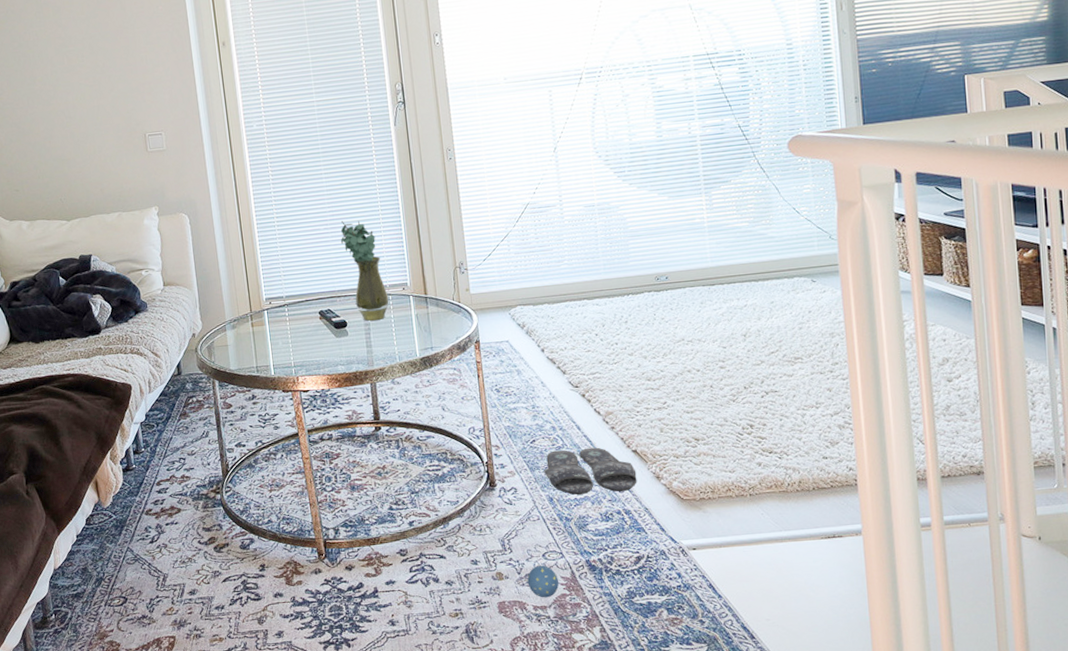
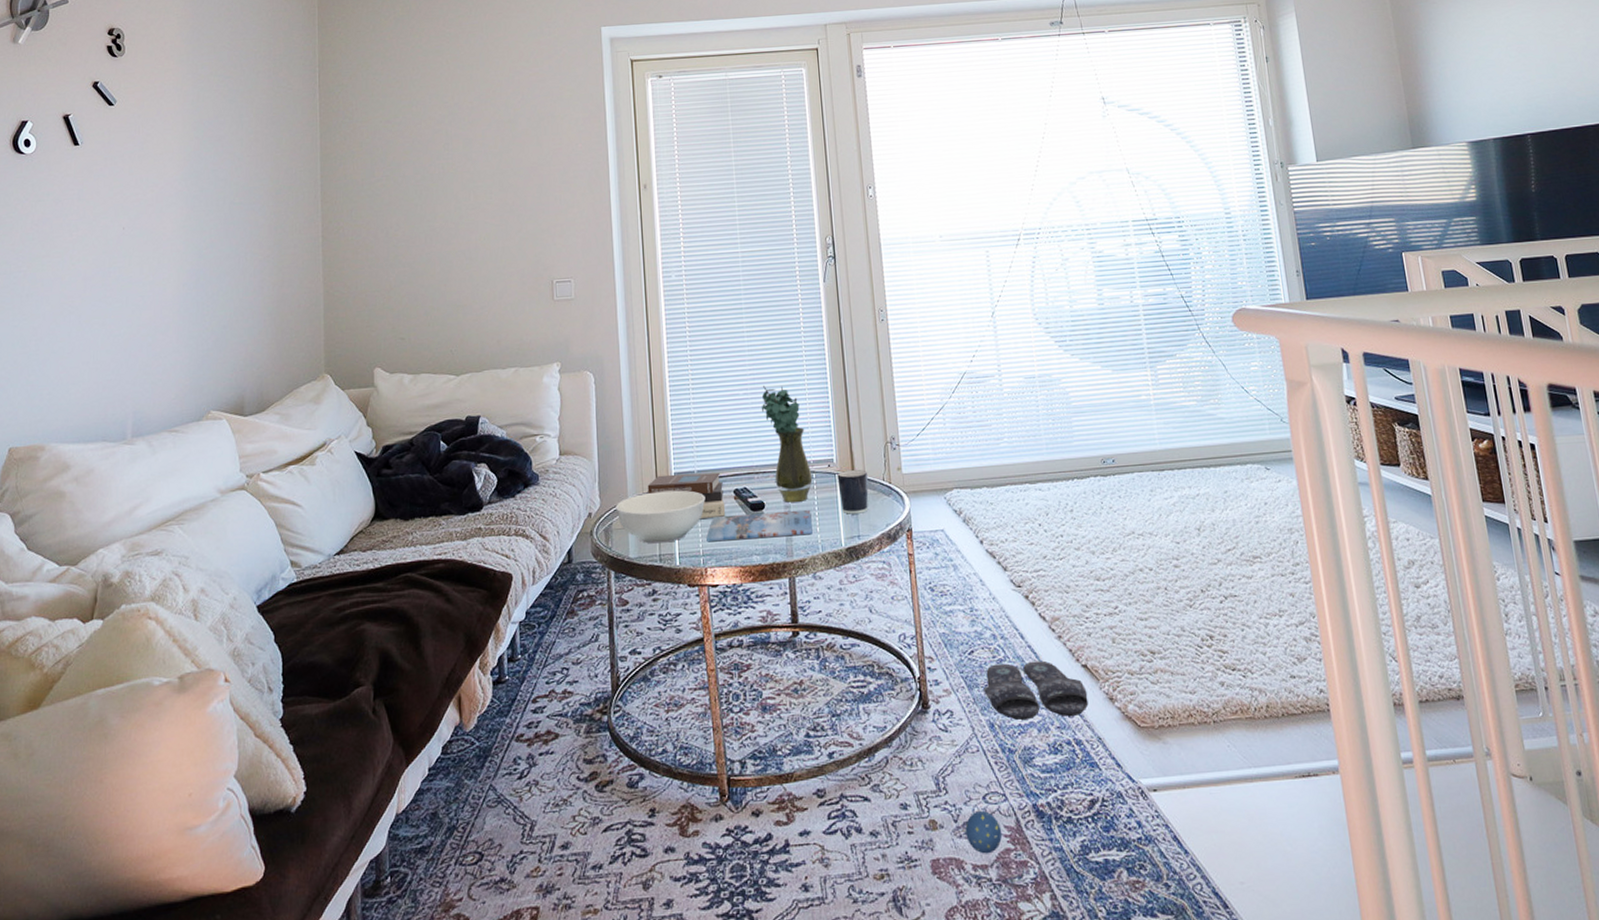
bowl: none [216,312,294,358] -> present [616,490,706,544]
books: none [242,297,313,337] -> present [647,472,726,520]
magazine: none [296,326,390,355] -> present [706,509,813,541]
mug: none [411,291,440,330] -> present [837,469,869,514]

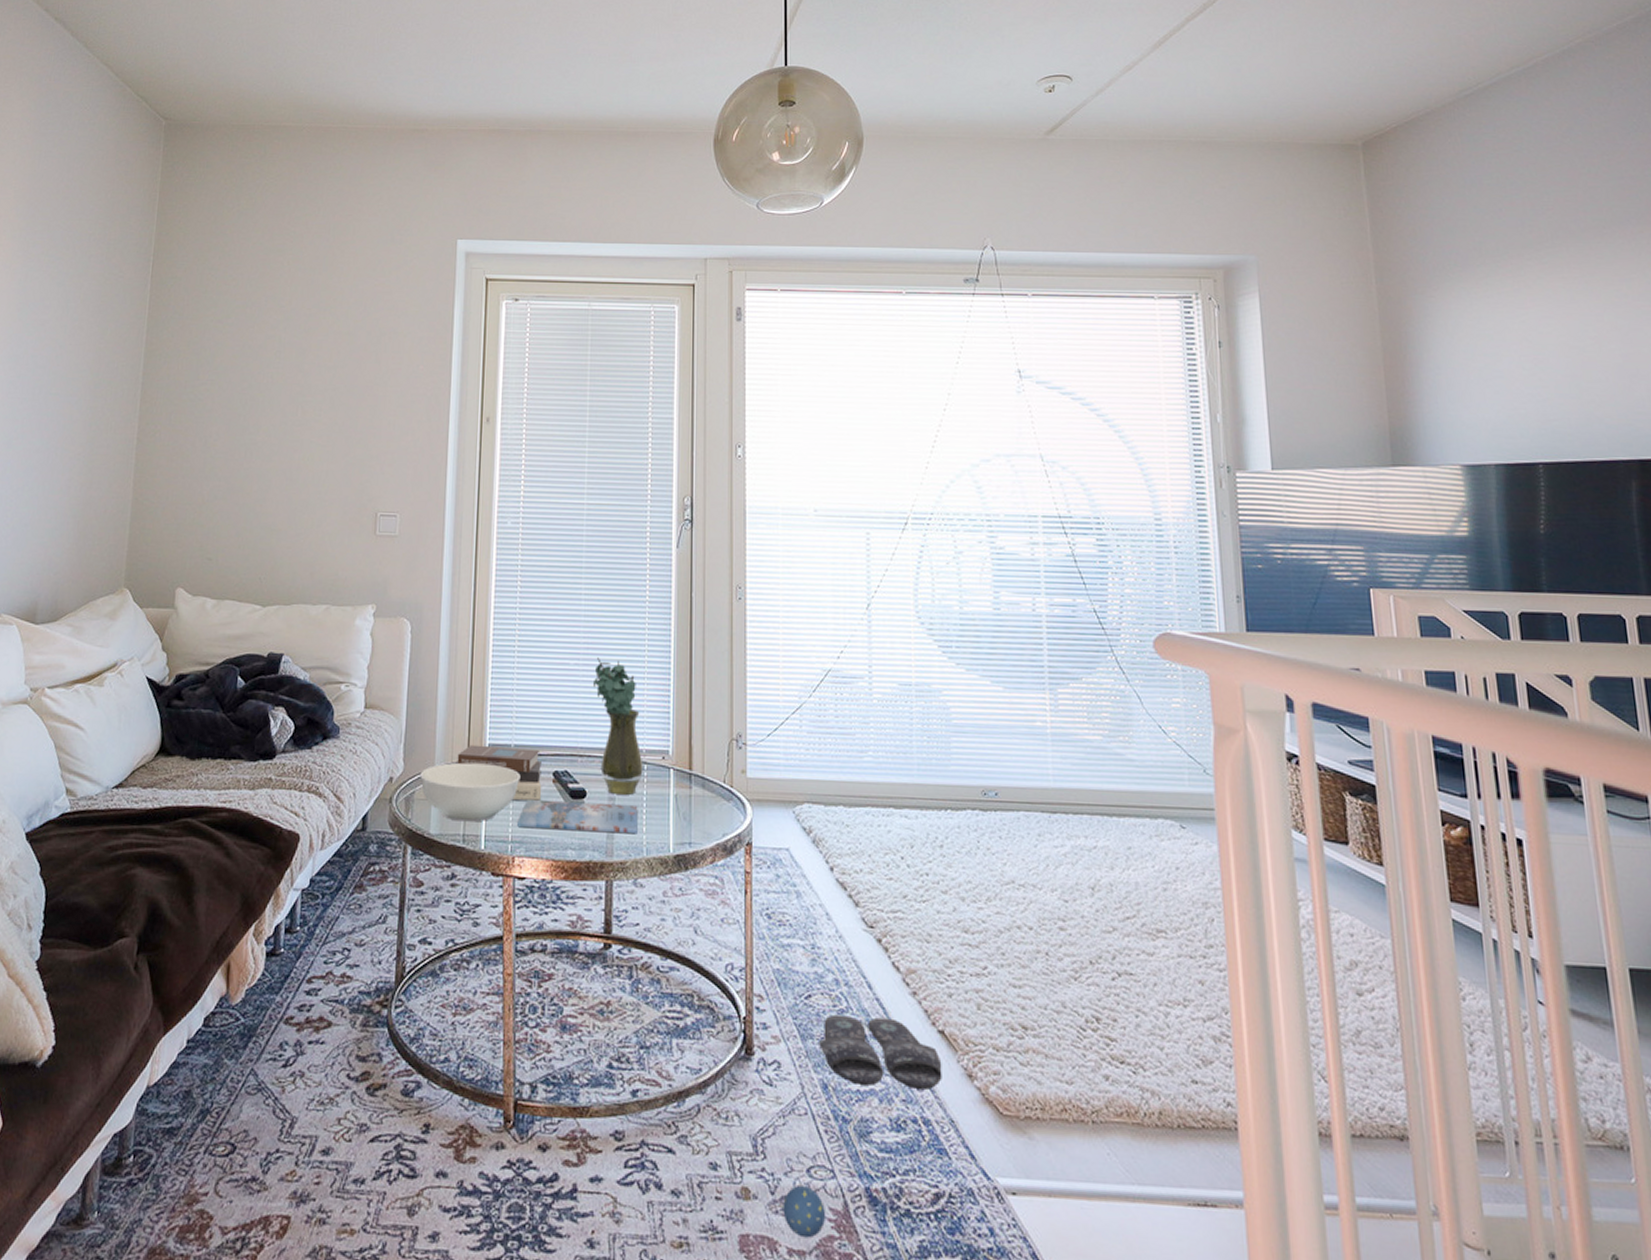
mug: present [837,469,869,514] -> none [671,765,707,818]

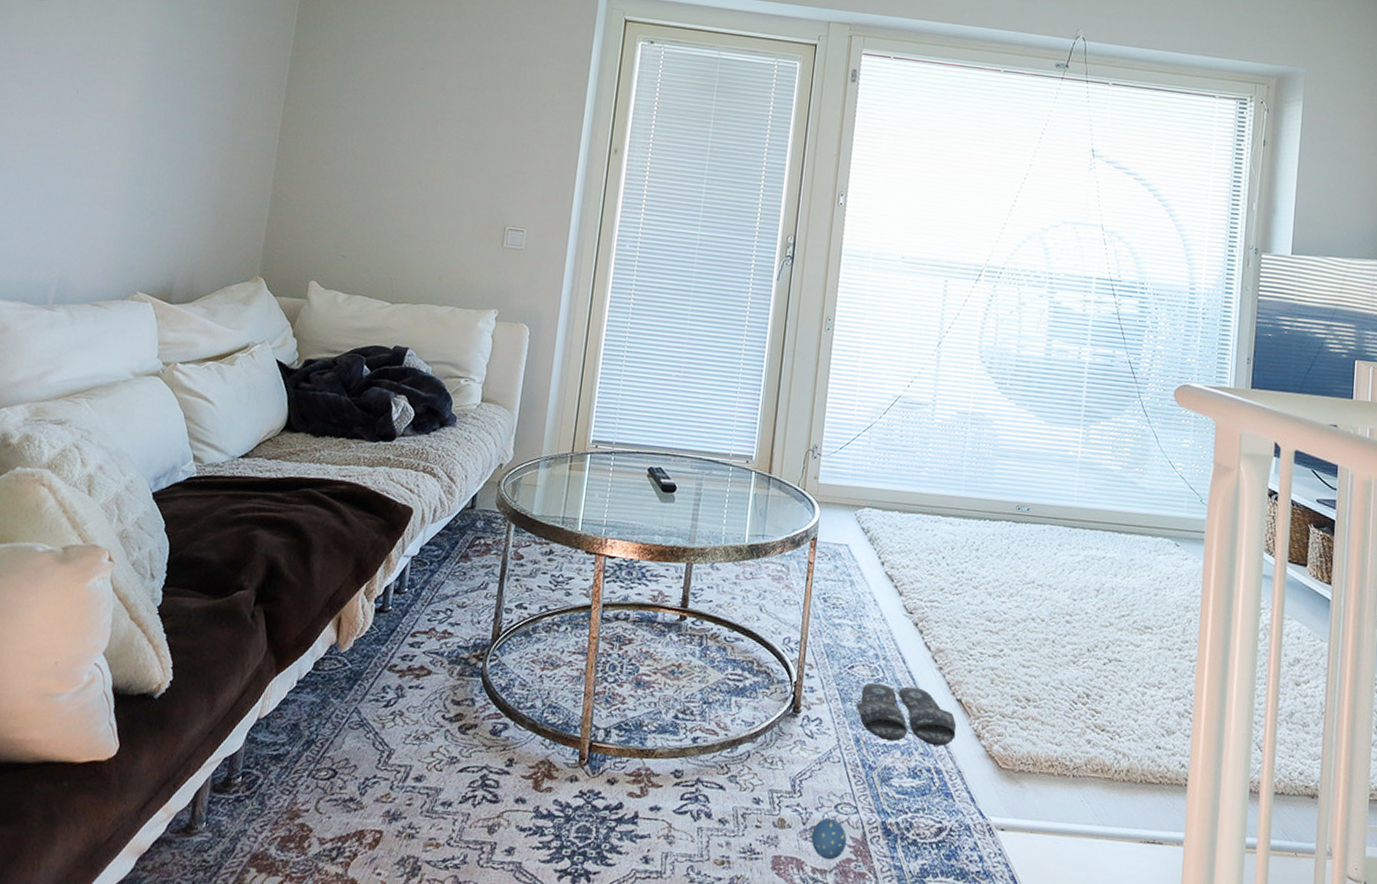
bowl: present [420,762,521,822] -> none [527,454,619,507]
books: present [457,744,542,801] -> none [562,439,639,492]
magazine: present [517,799,638,833] -> none [612,489,721,524]
vase: present [592,658,643,795] -> none [690,372,730,492]

